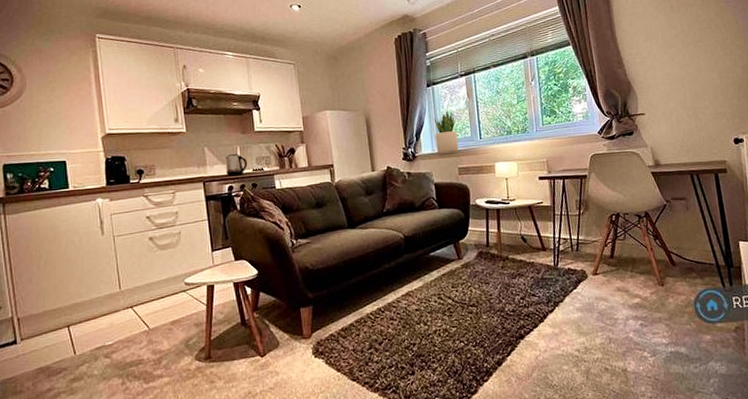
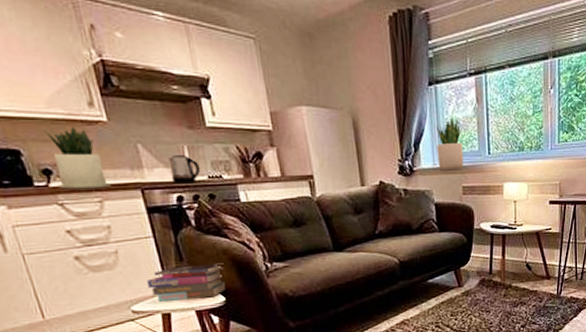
planter: none [143,137,183,185] -> present [44,126,112,191]
books: none [199,240,259,276] -> present [147,263,226,303]

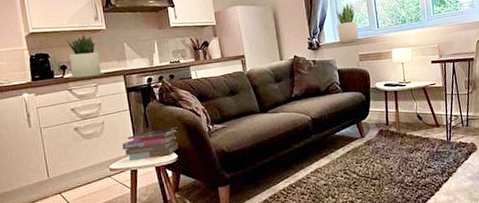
kettle: present [168,155,201,184] -> none [143,48,165,70]

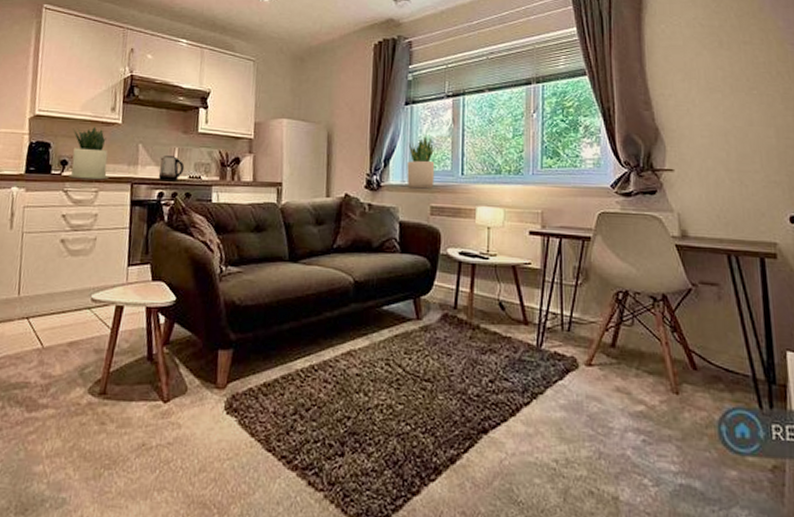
books: present [122,127,178,162] -> none [112,259,183,295]
kettle: none [143,48,165,70] -> present [157,156,185,182]

